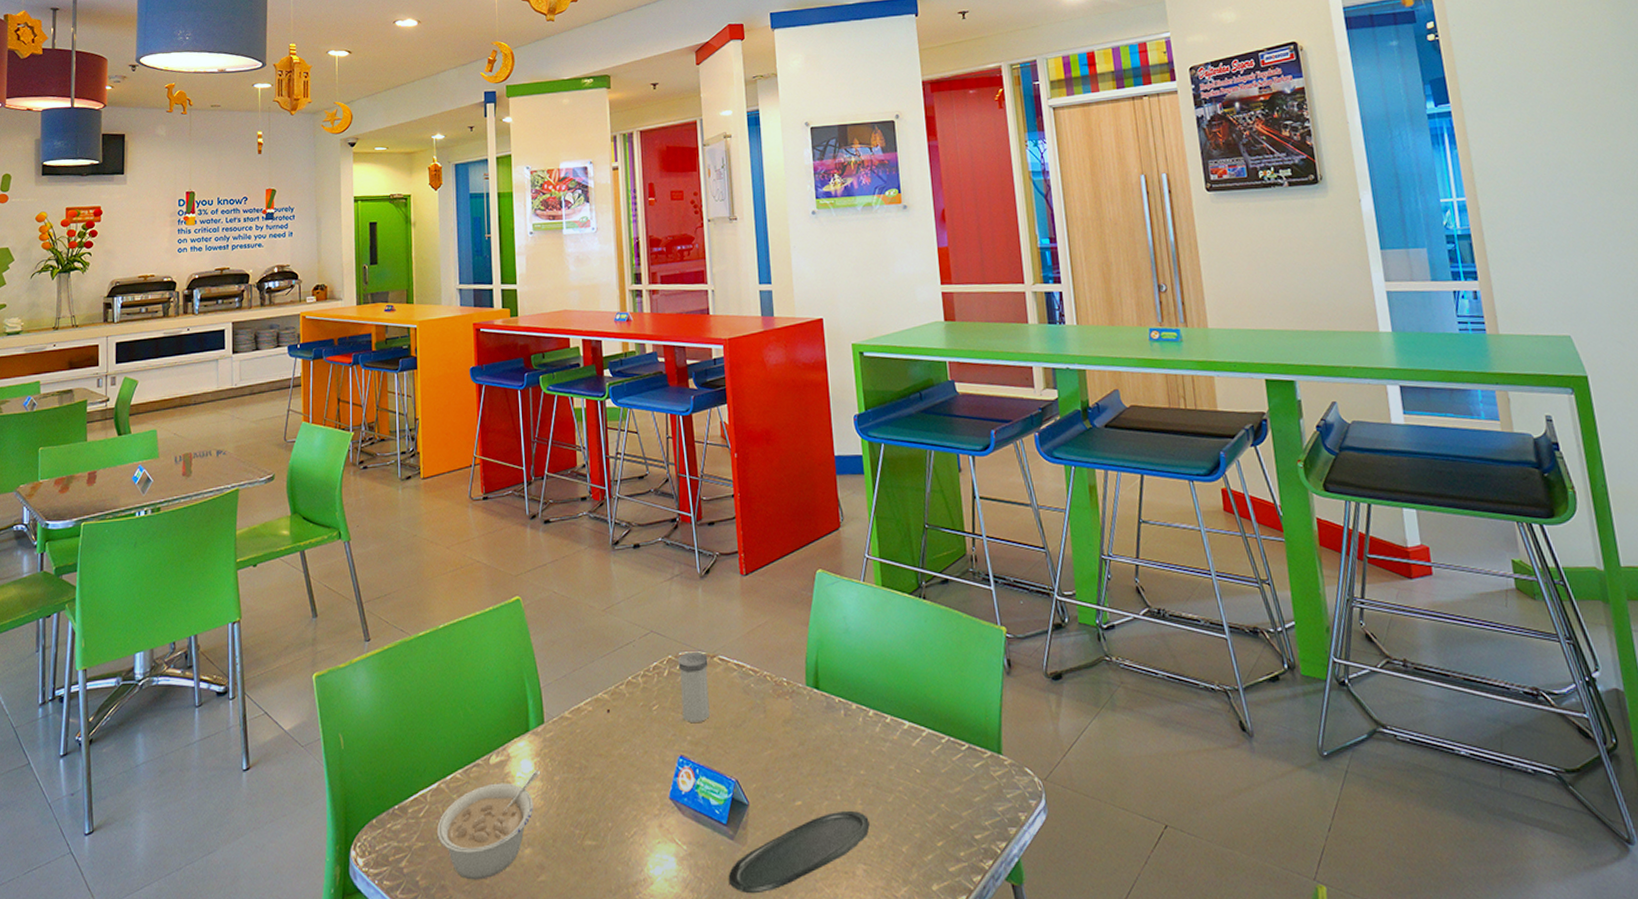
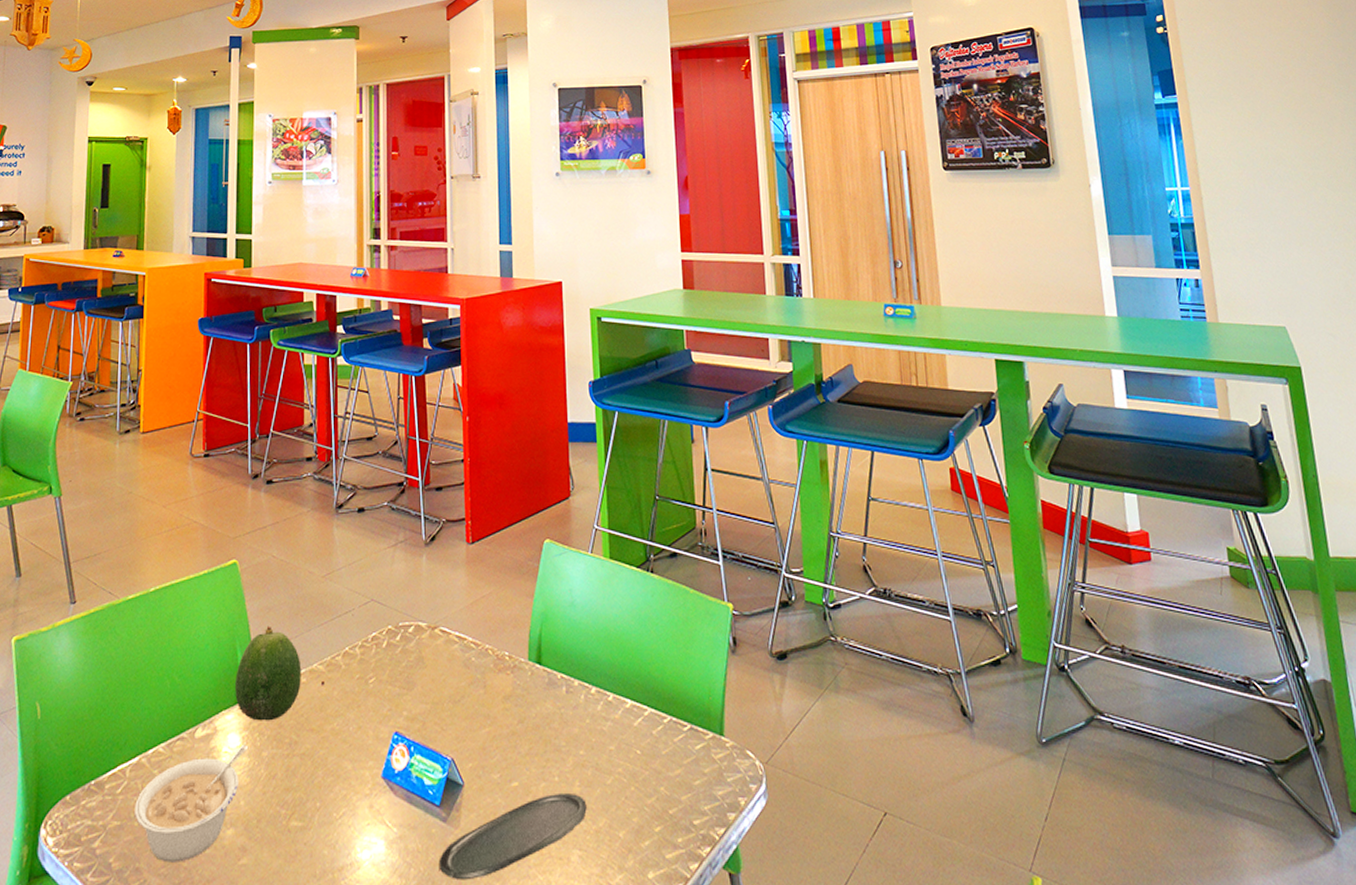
fruit: none [525,658,588,748] -> present [235,626,302,721]
salt shaker: present [678,651,710,722] -> none [398,622,429,697]

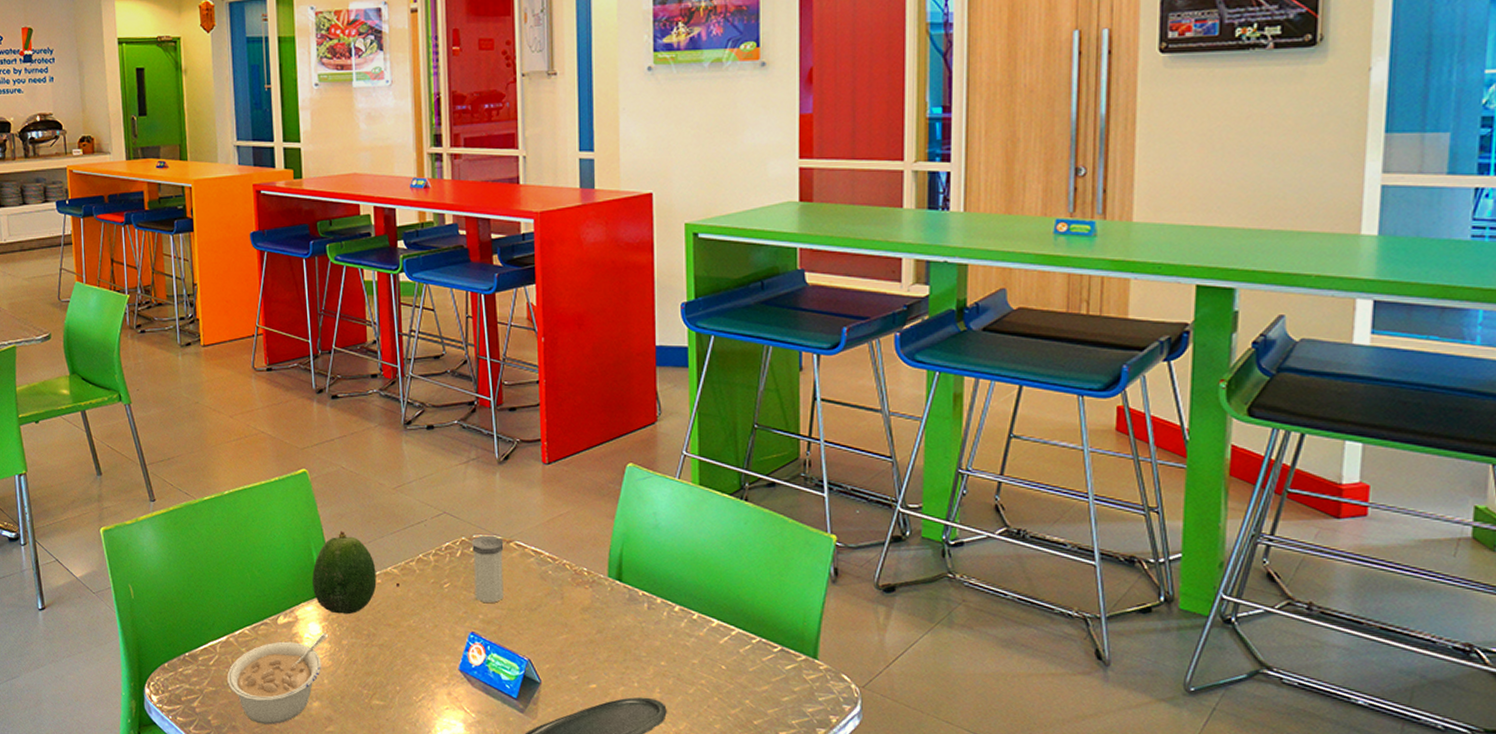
salt shaker: none [398,622,429,697] -> present [472,535,504,603]

